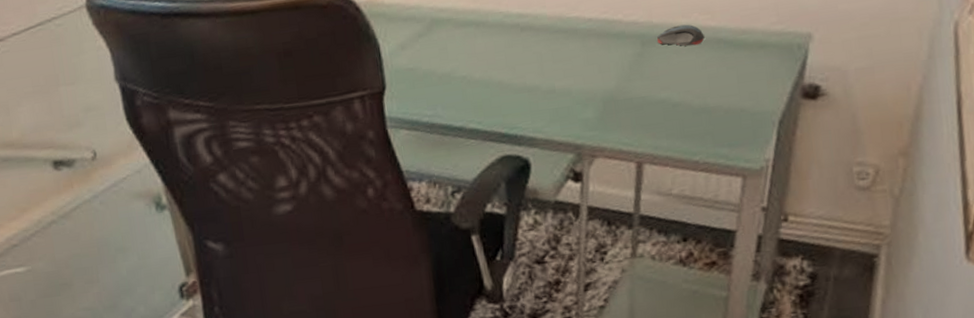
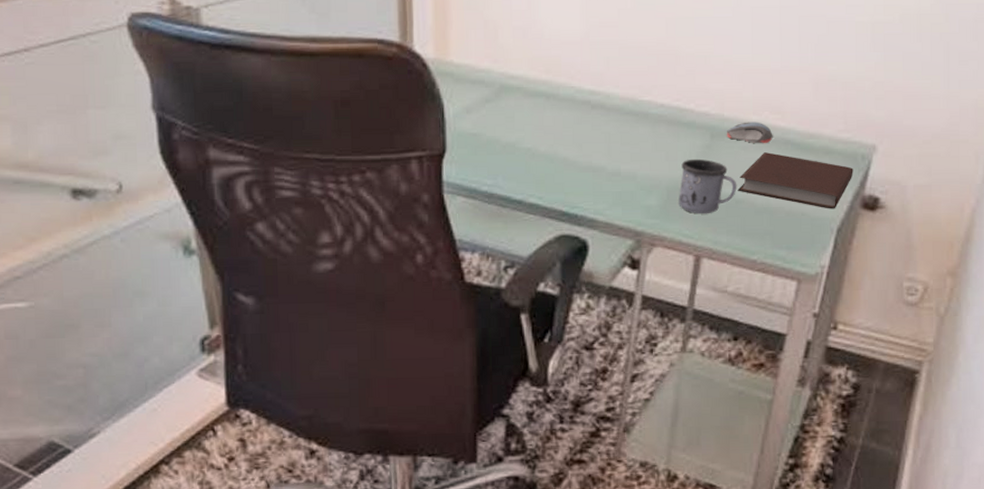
mug: none [614,67,673,122] -> present [678,158,737,214]
notebook: none [673,53,791,103] -> present [737,152,854,209]

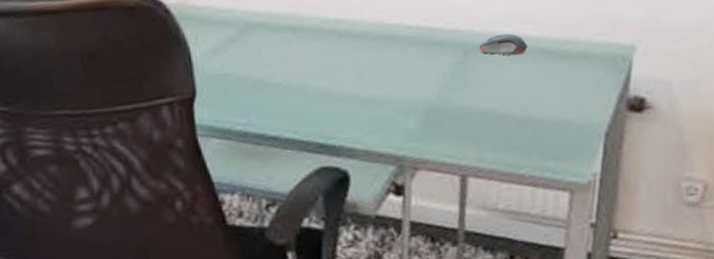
mug: present [678,158,737,214] -> none [436,76,497,133]
notebook: present [737,152,854,209] -> none [497,63,615,115]

